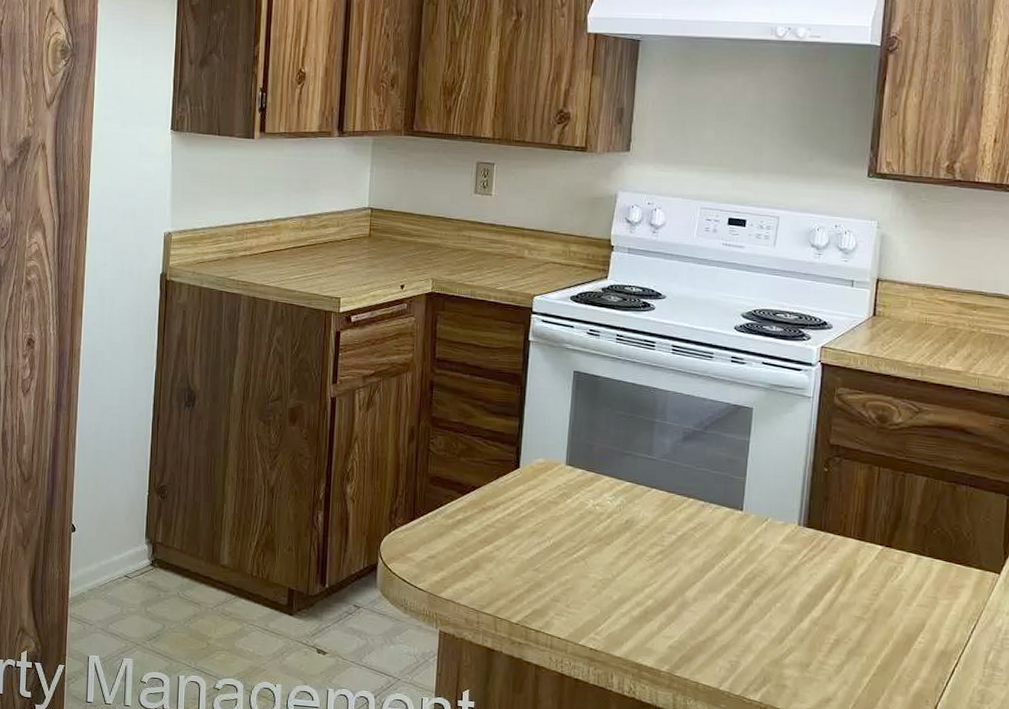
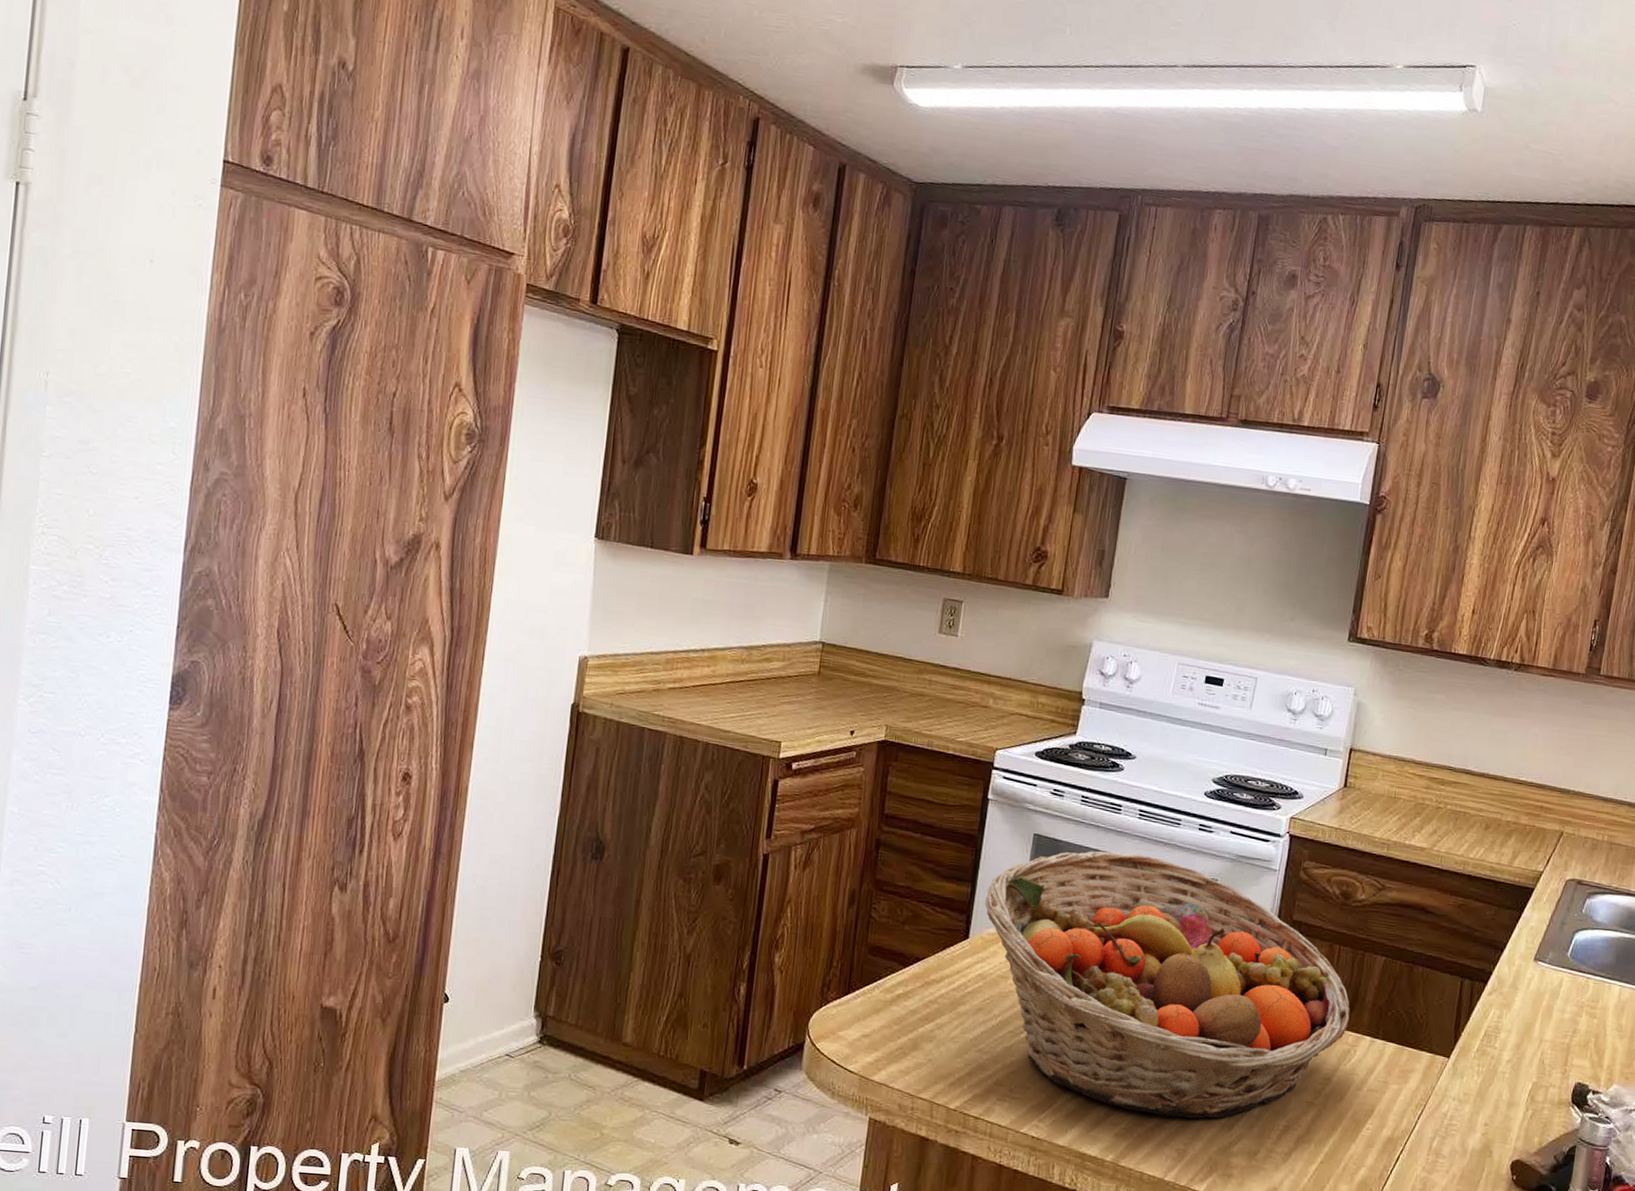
fruit basket: none [533,384,894,632] -> present [985,850,1351,1119]

